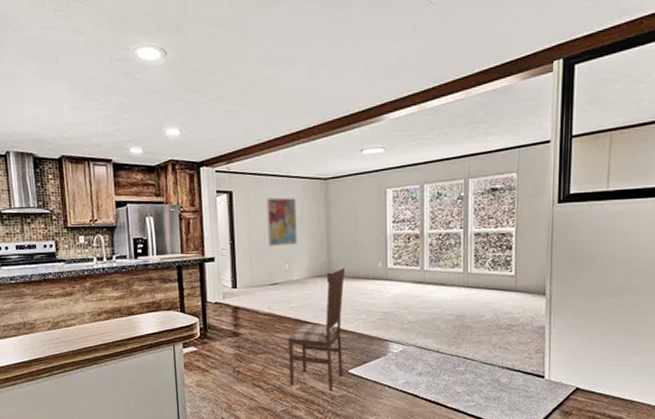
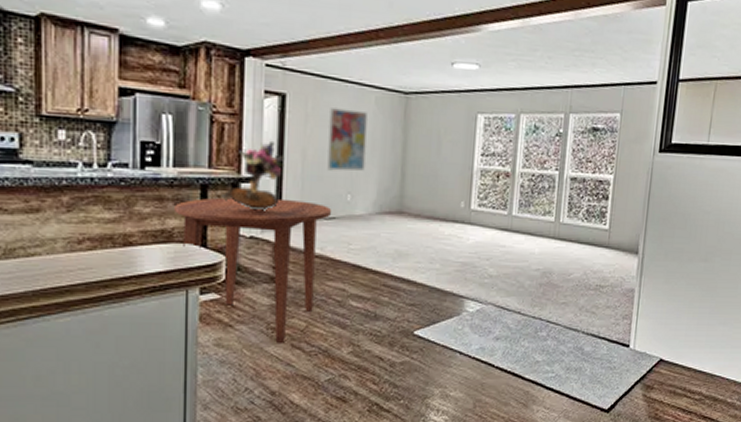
dining table: none [160,272,275,383] -> present [175,197,332,343]
bouquet: none [191,228,236,283] -> present [220,140,285,211]
dining chair: present [288,266,346,392] -> none [339,203,421,357]

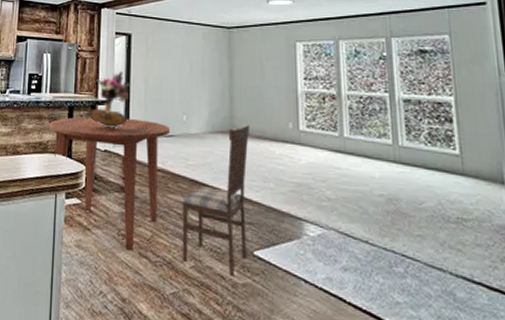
wall art: present [327,108,367,172] -> none [165,43,197,95]
dining chair: none [339,203,421,357] -> present [182,123,251,277]

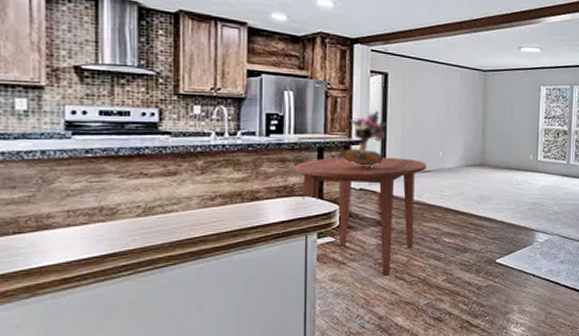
dining chair: present [182,123,251,277] -> none [435,157,499,282]

